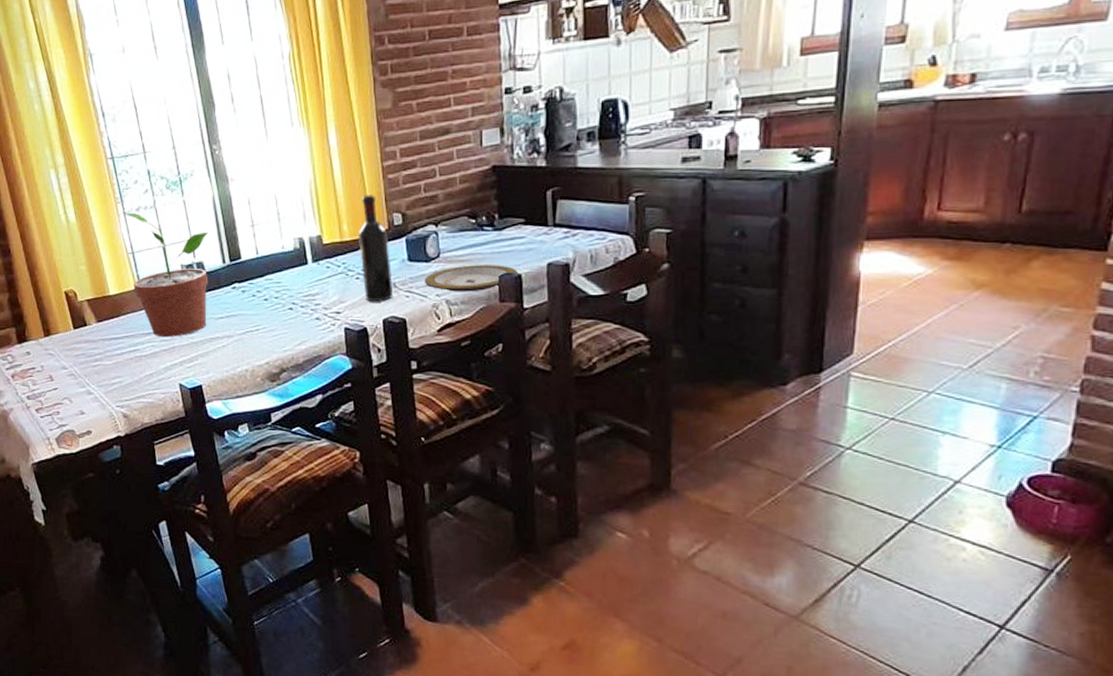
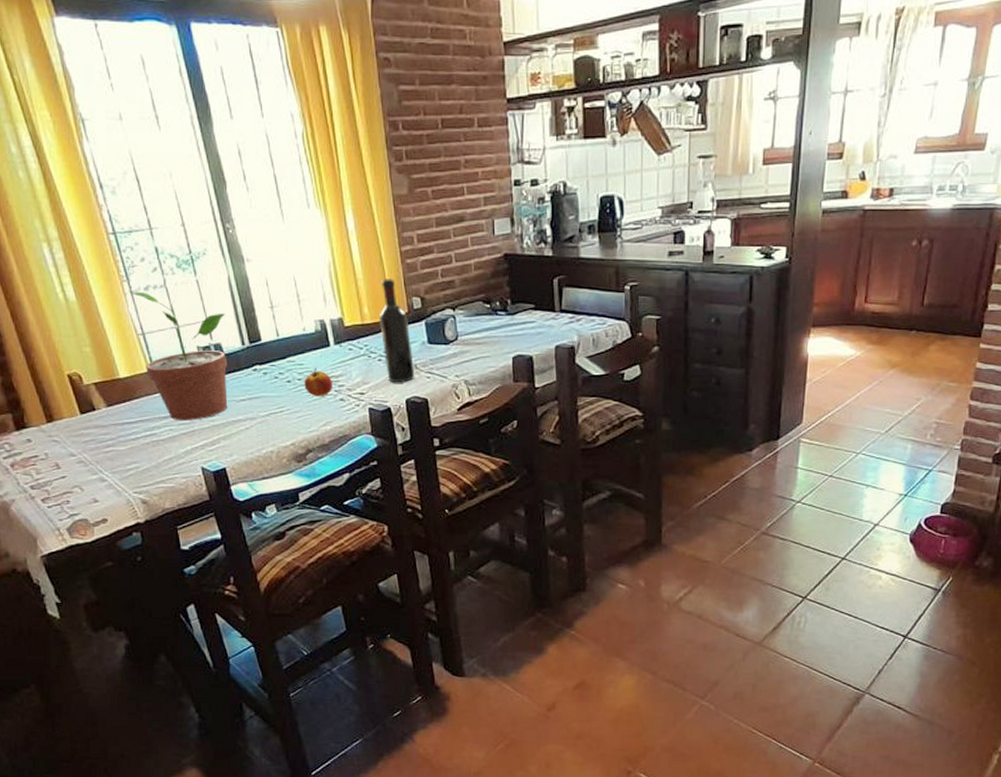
apple: none [281,286,309,316] -> present [304,368,332,397]
plate: present [424,265,519,292] -> none [443,347,530,373]

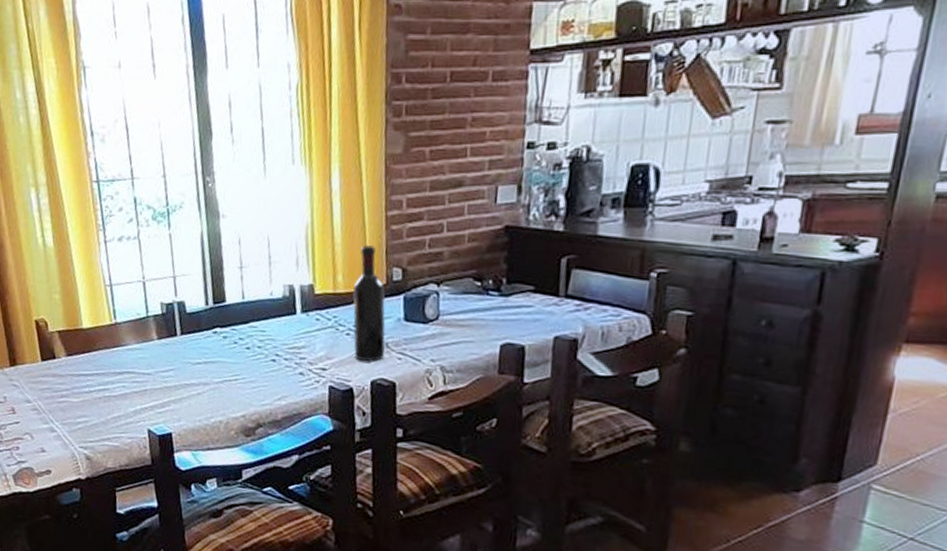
potted plant: present [129,291,228,420] -> none [103,241,193,379]
apple: present [304,368,332,397] -> none [263,336,294,369]

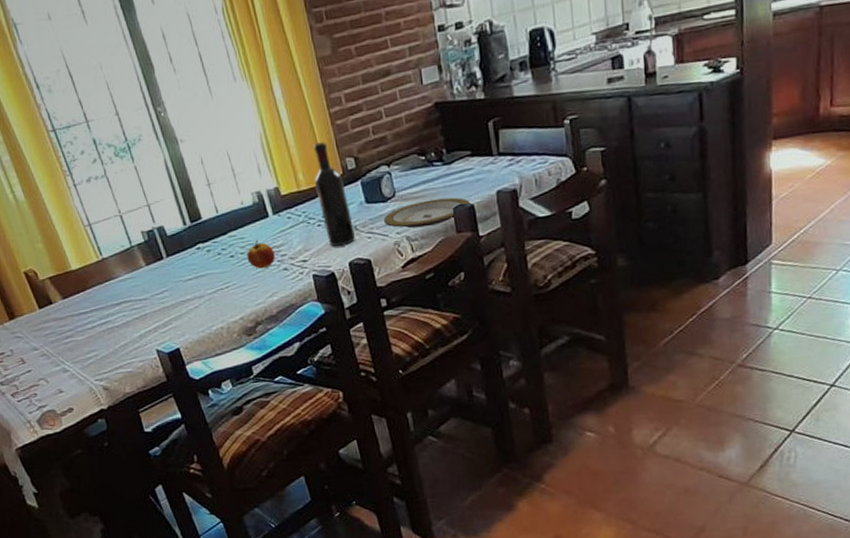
apple: none [263,336,294,369] -> present [246,240,275,269]
plate: none [419,330,522,360] -> present [383,197,471,229]

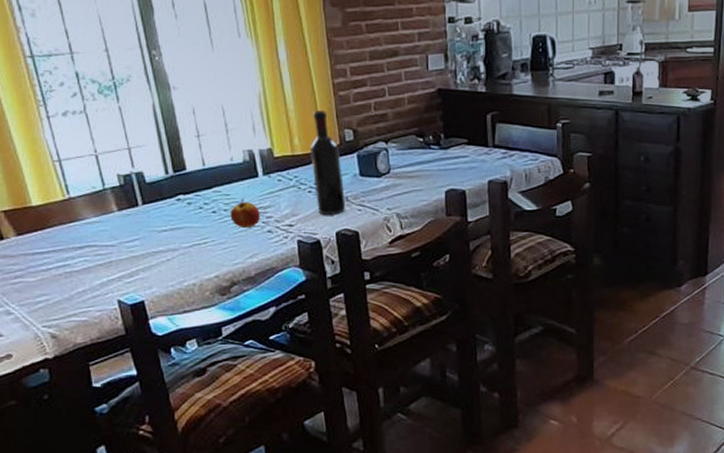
plate: present [383,197,471,229] -> none [375,181,463,207]

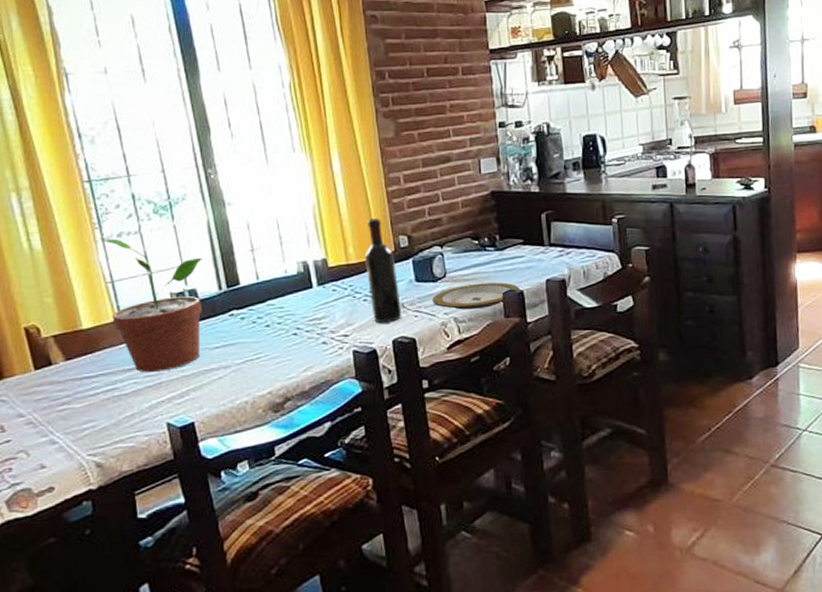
potted plant: none [46,117,150,251] -> present [100,238,203,372]
apple: present [230,198,260,229] -> none [284,310,314,341]
plate: none [375,181,463,207] -> present [431,282,521,310]

